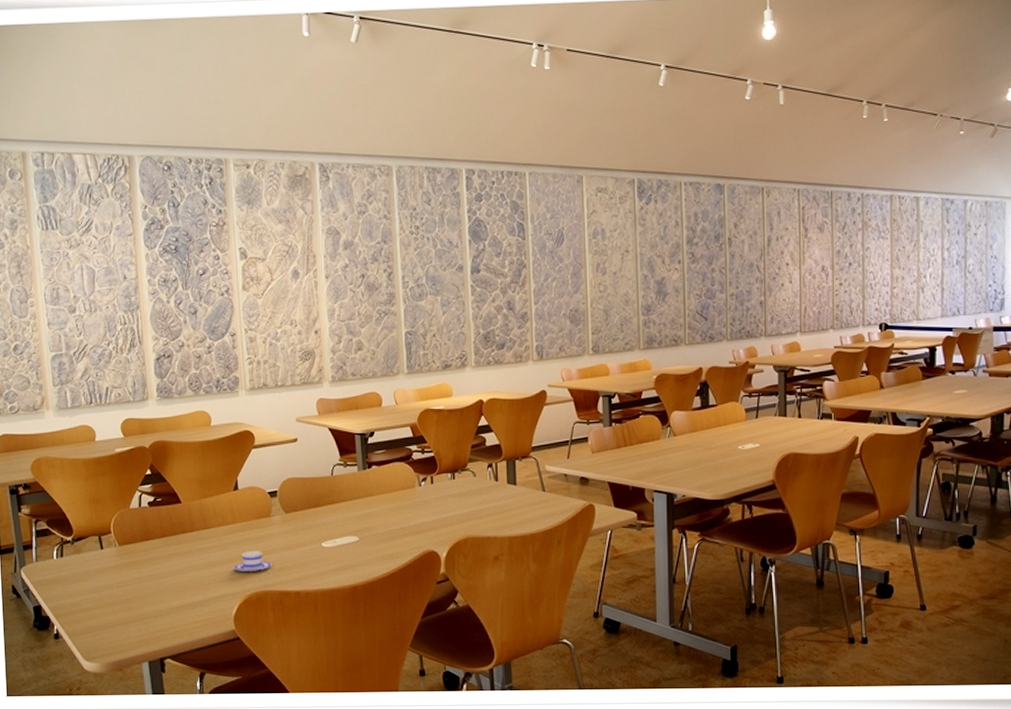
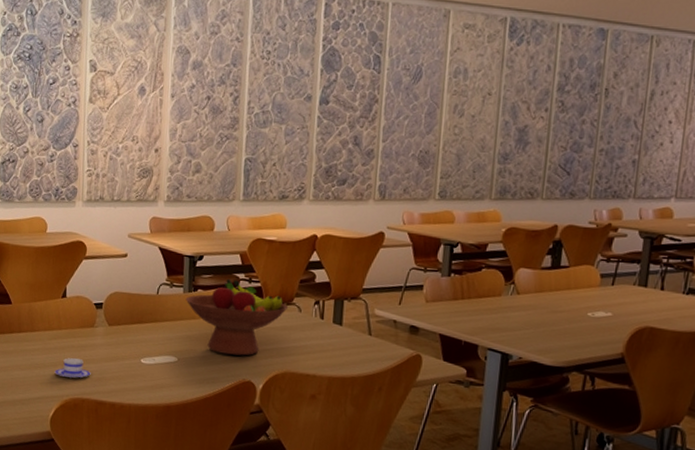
fruit bowl: none [361,451,463,527] -> present [185,278,289,356]

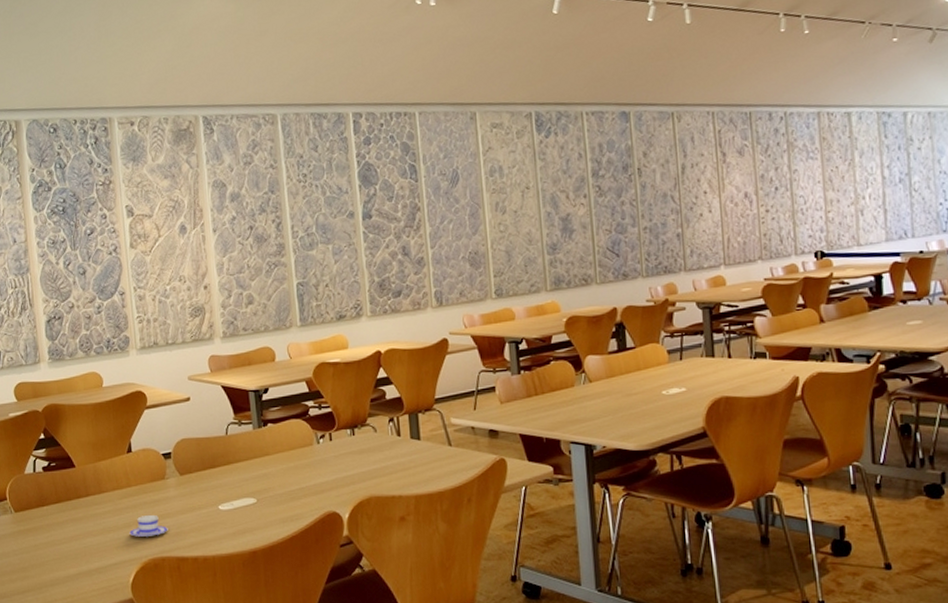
fruit bowl: present [185,278,289,356] -> none [256,408,363,488]

